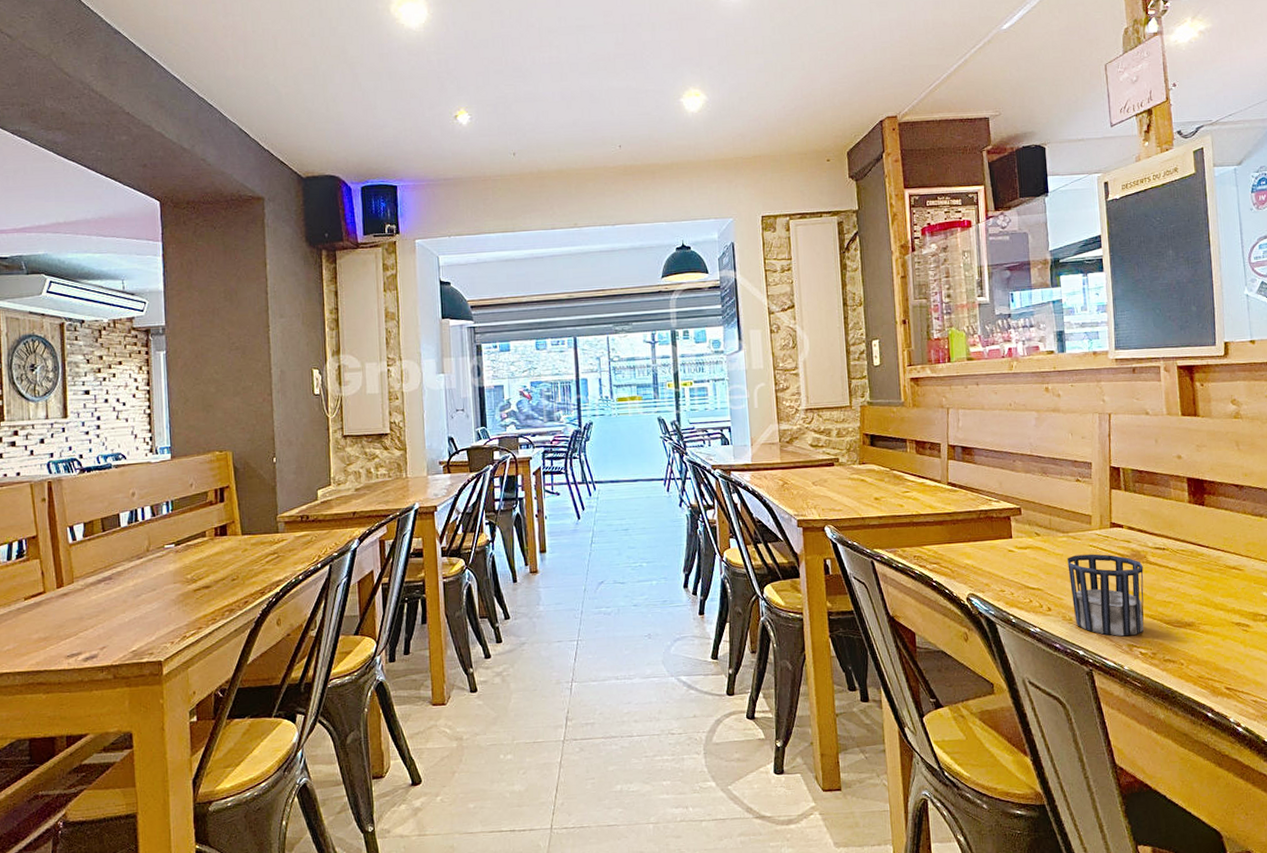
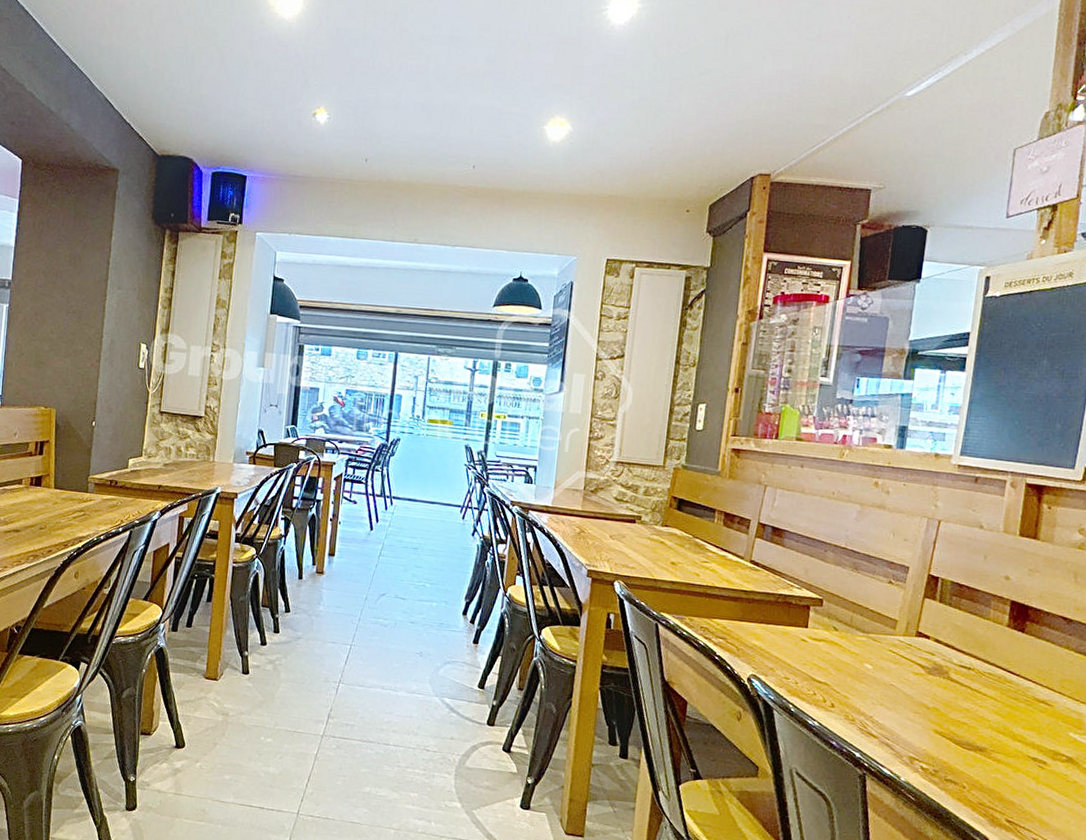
cup: present [1067,554,1144,637] -> none [858,657,943,749]

